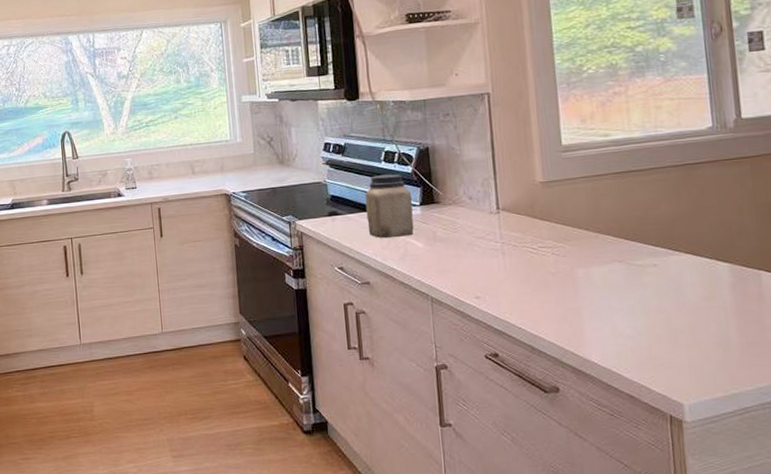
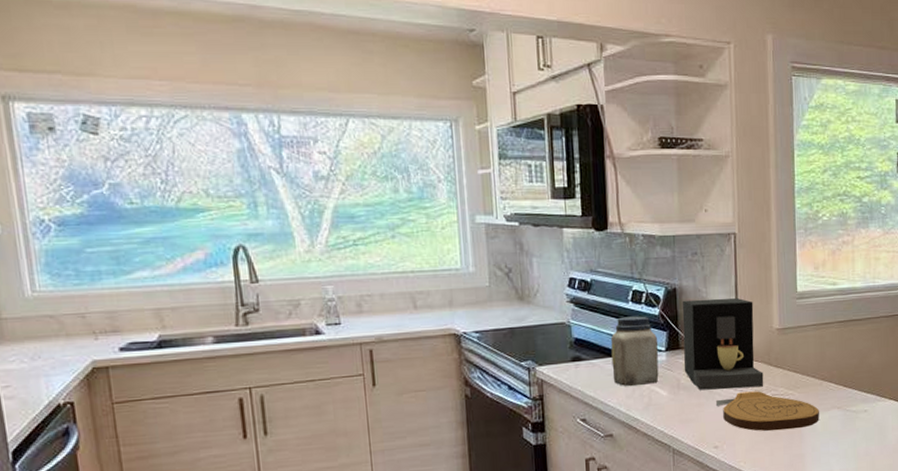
coffee maker: none [435,154,529,242] -> present [682,298,764,390]
cutting board: none [476,243,597,284] -> present [716,391,819,431]

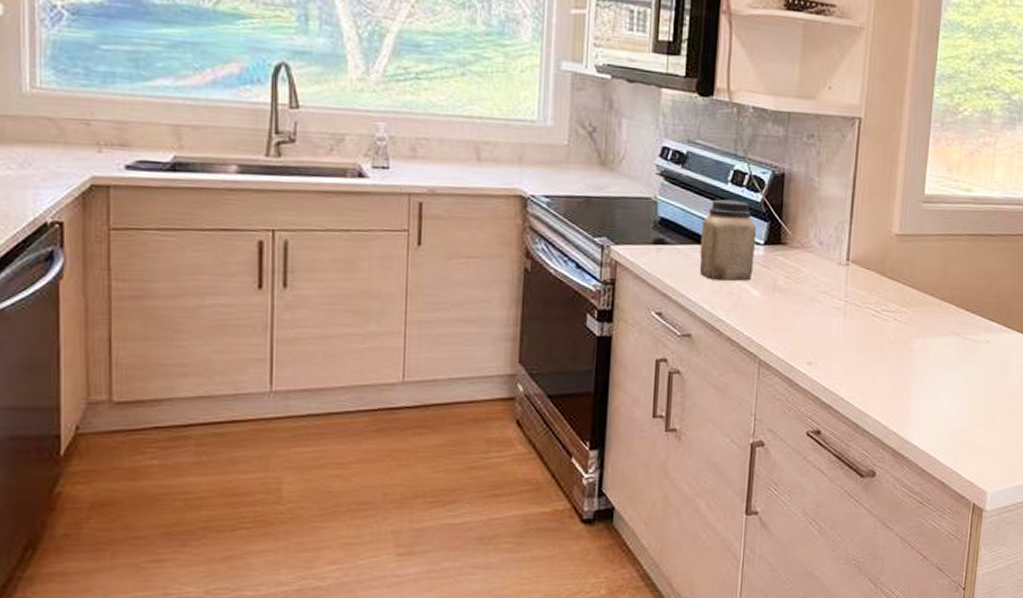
coffee maker: present [682,298,764,390] -> none [783,188,875,300]
cutting board: present [716,391,819,431] -> none [816,303,934,353]

